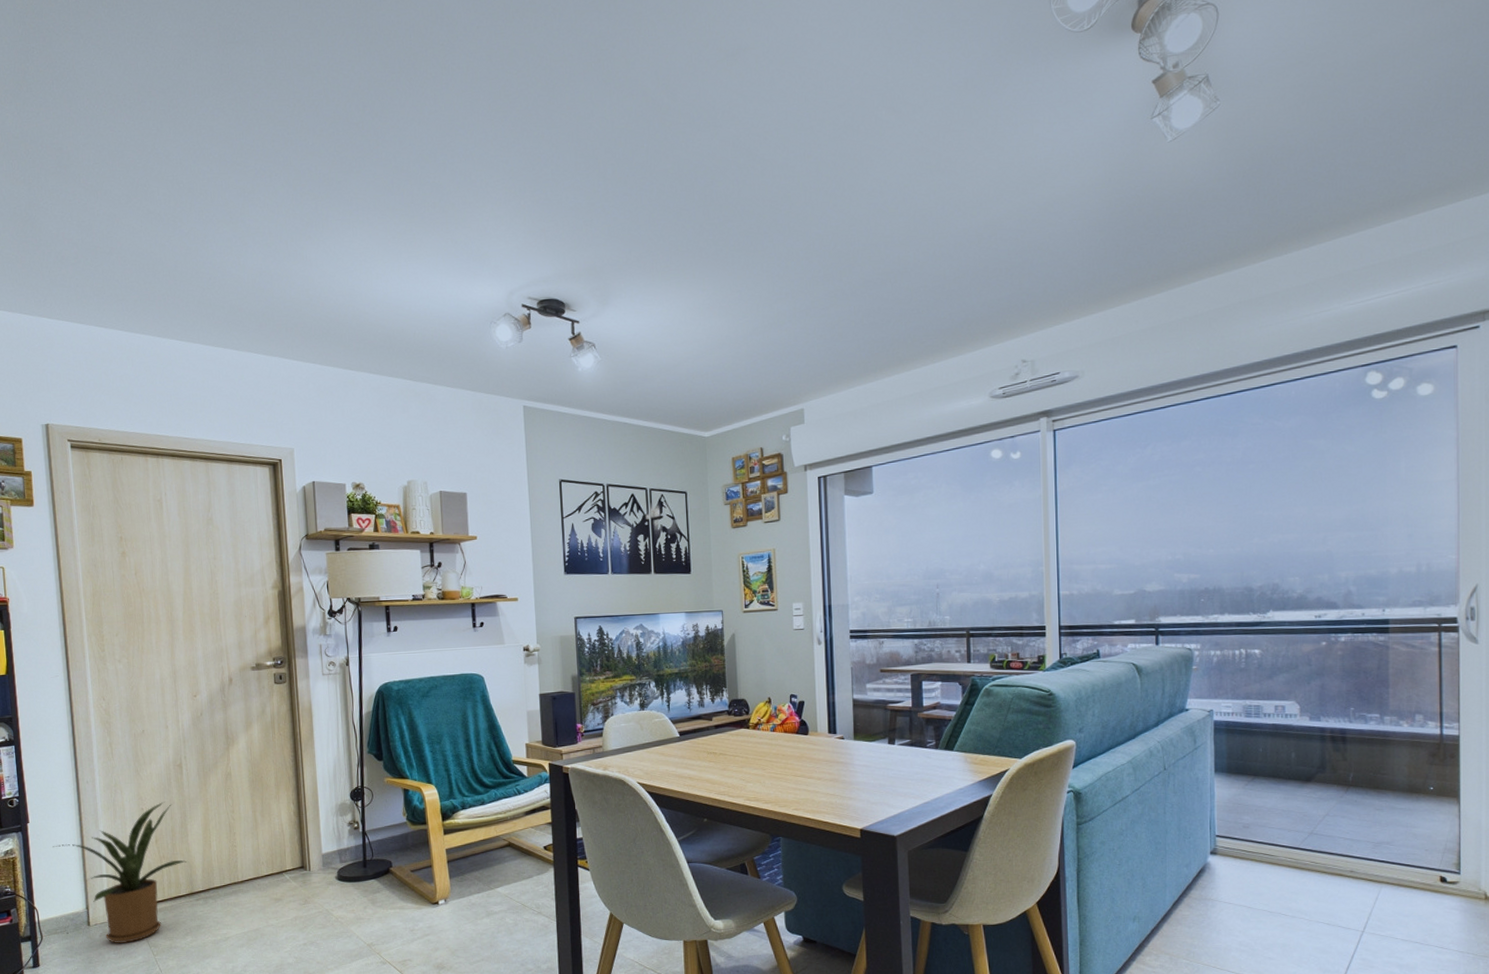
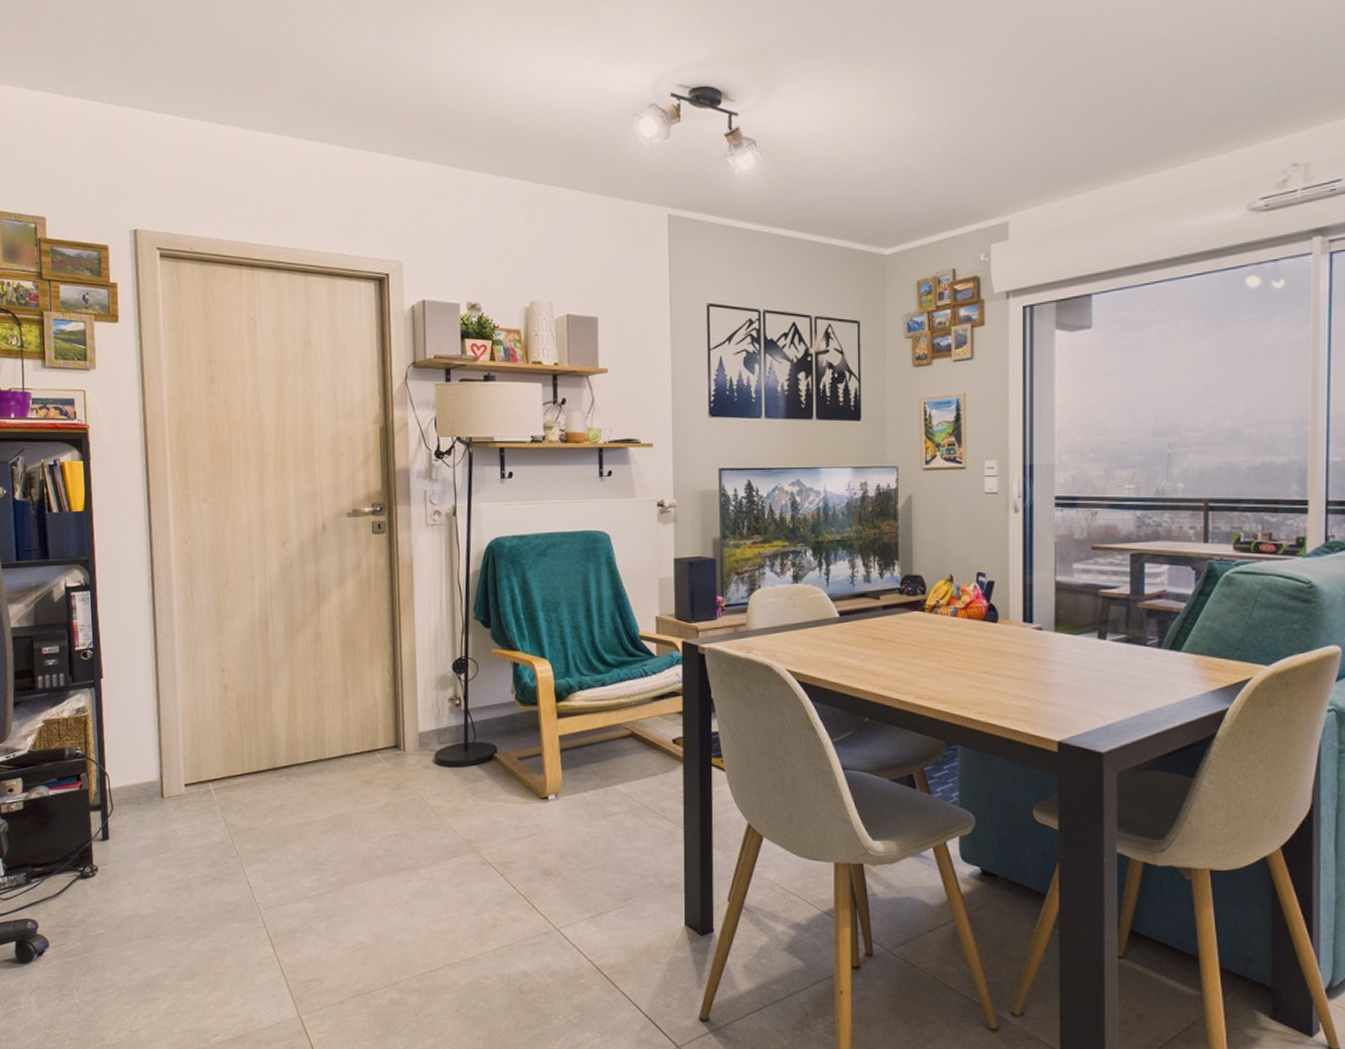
house plant: present [52,802,187,944] -> none [126,663,270,821]

